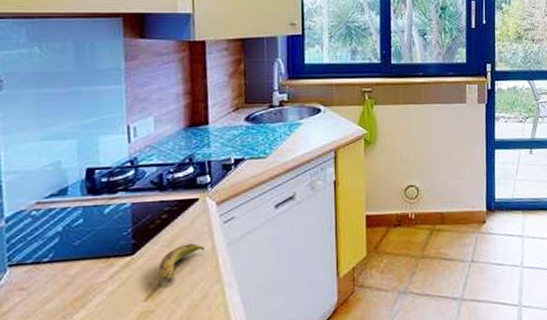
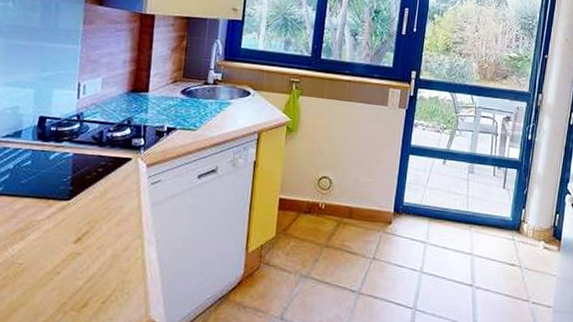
banana: present [158,243,205,284] -> none [89,198,132,232]

